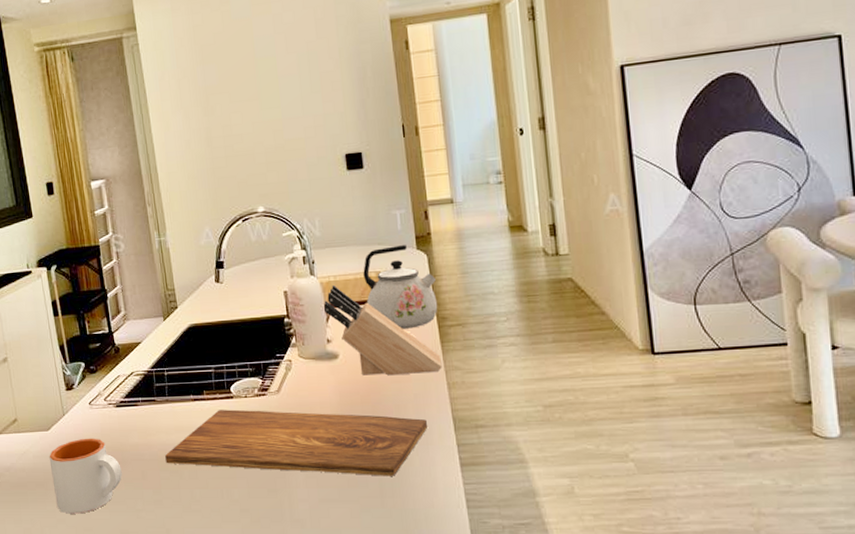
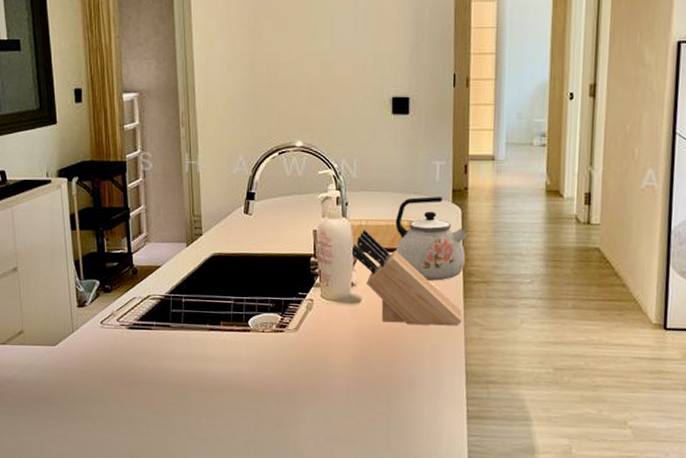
mug: present [49,438,122,514] -> none [54,357,129,432]
cutting board: present [165,409,428,476] -> none [175,342,441,422]

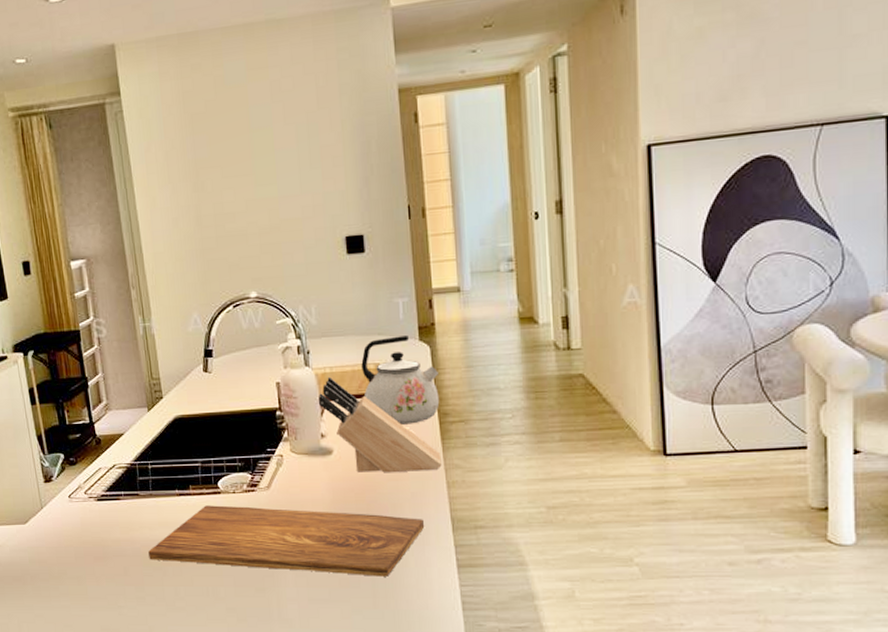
cutting board: none [175,342,441,422] -> present [148,505,425,577]

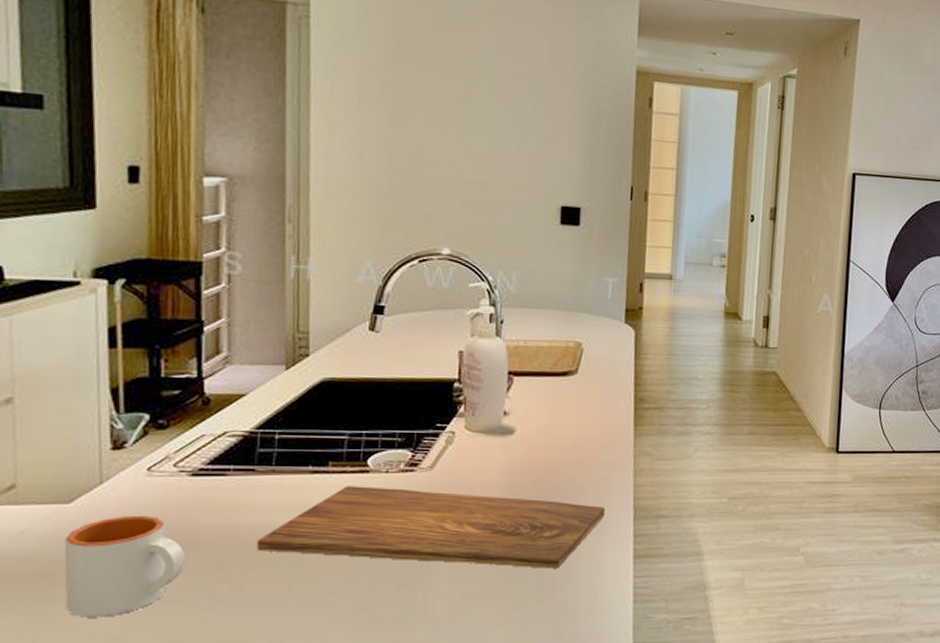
mug: none [26,532,103,610] -> present [64,515,186,618]
knife block: present [318,376,442,473] -> none [505,350,632,458]
kettle: present [361,336,440,425] -> none [559,316,640,408]

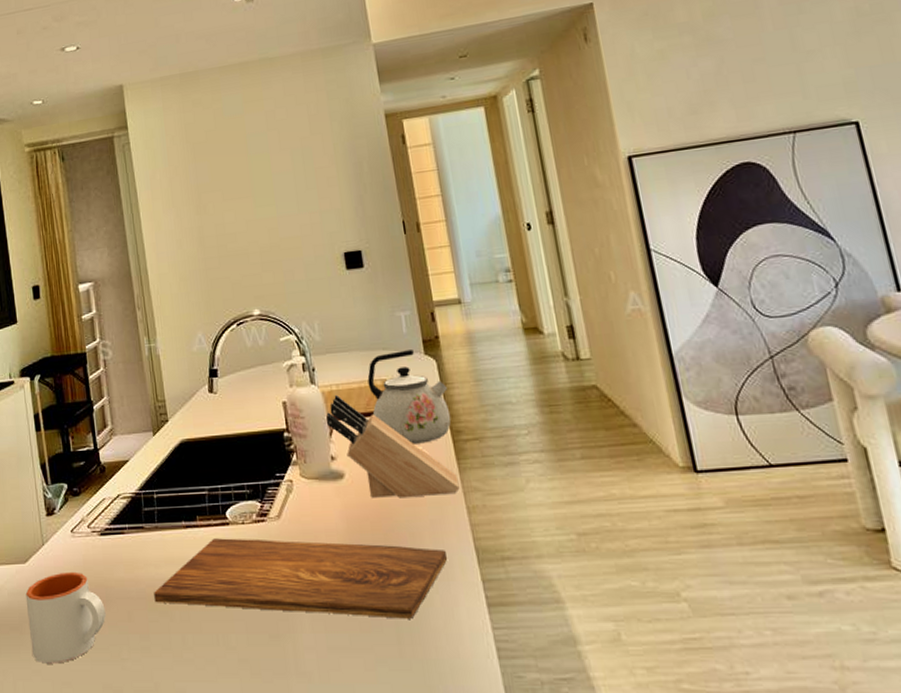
knife block: none [505,350,632,458] -> present [326,394,460,498]
kettle: none [559,316,640,408] -> present [367,350,451,444]

